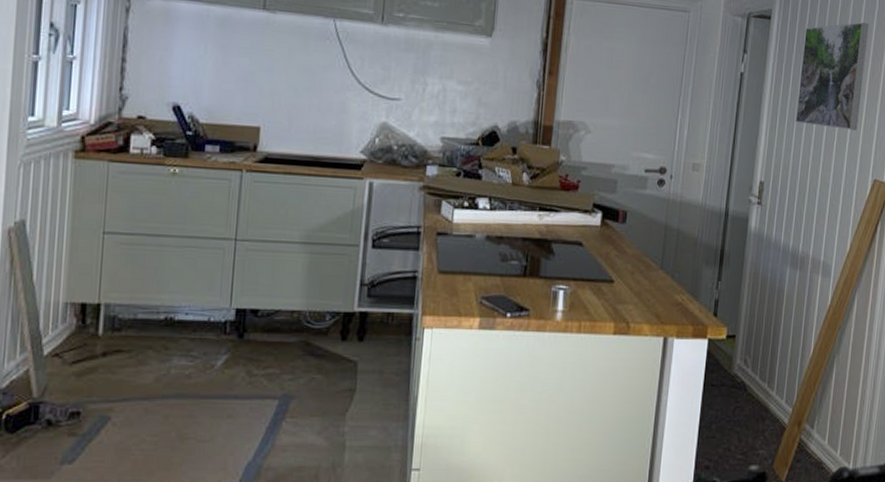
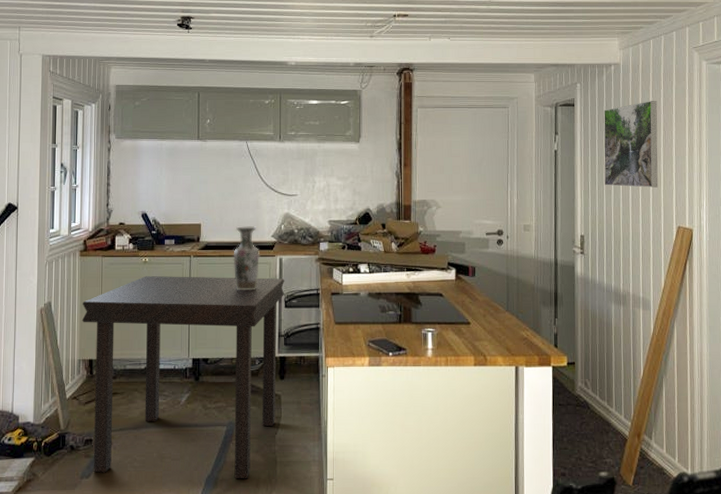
dining table: none [72,193,375,468] -> present [81,276,285,479]
vase: none [302,135,343,223] -> present [233,226,260,291]

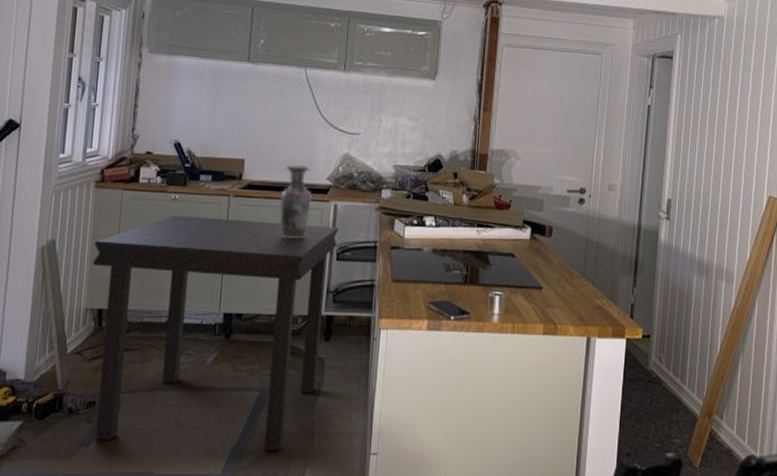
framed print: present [604,101,658,188] -> none [697,60,759,153]

